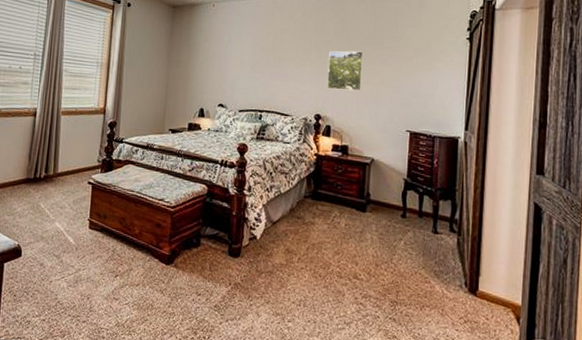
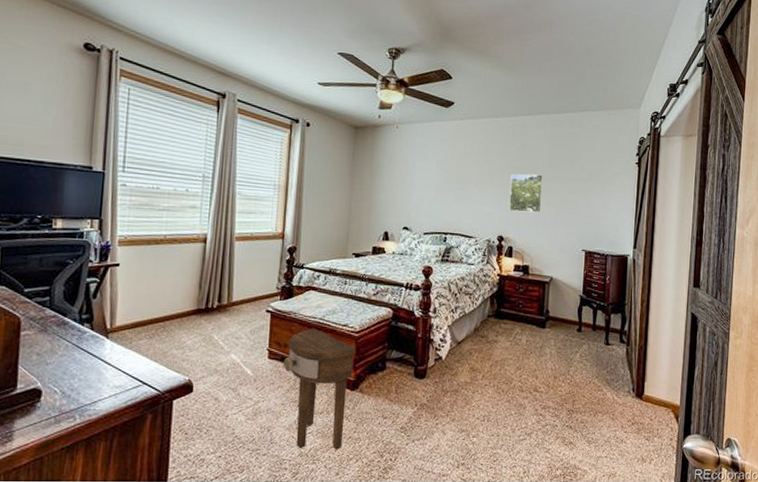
side table: none [103,201,171,323] -> present [284,328,356,450]

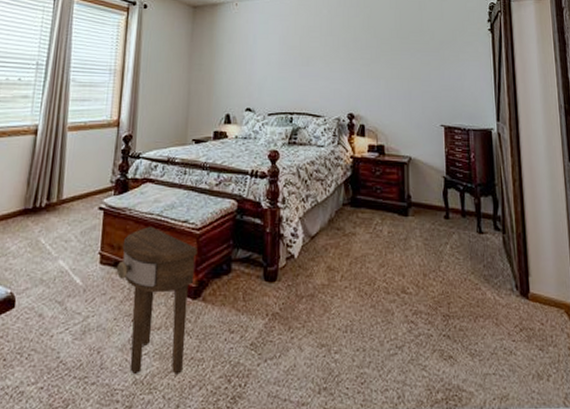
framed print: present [509,174,543,213] -> none [358,46,392,87]

